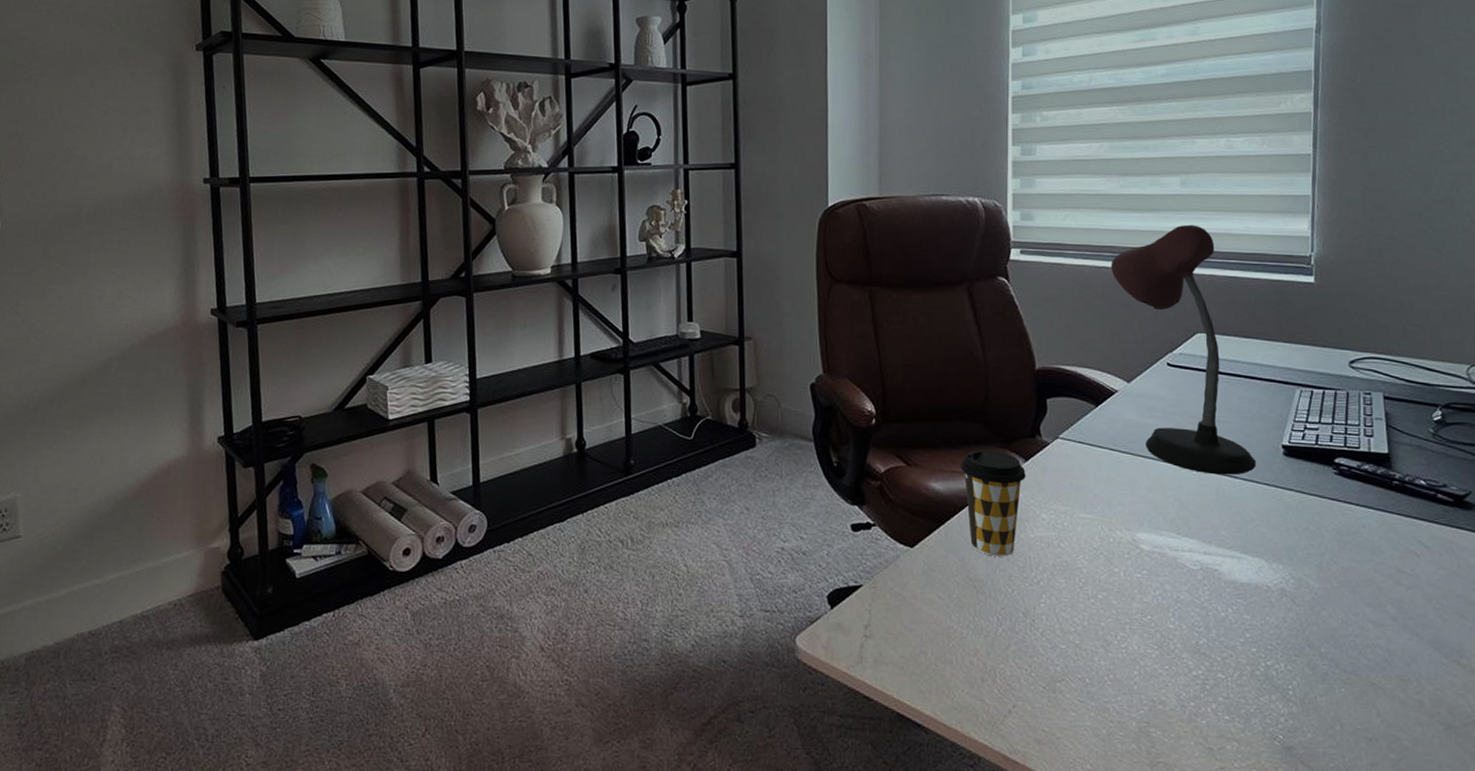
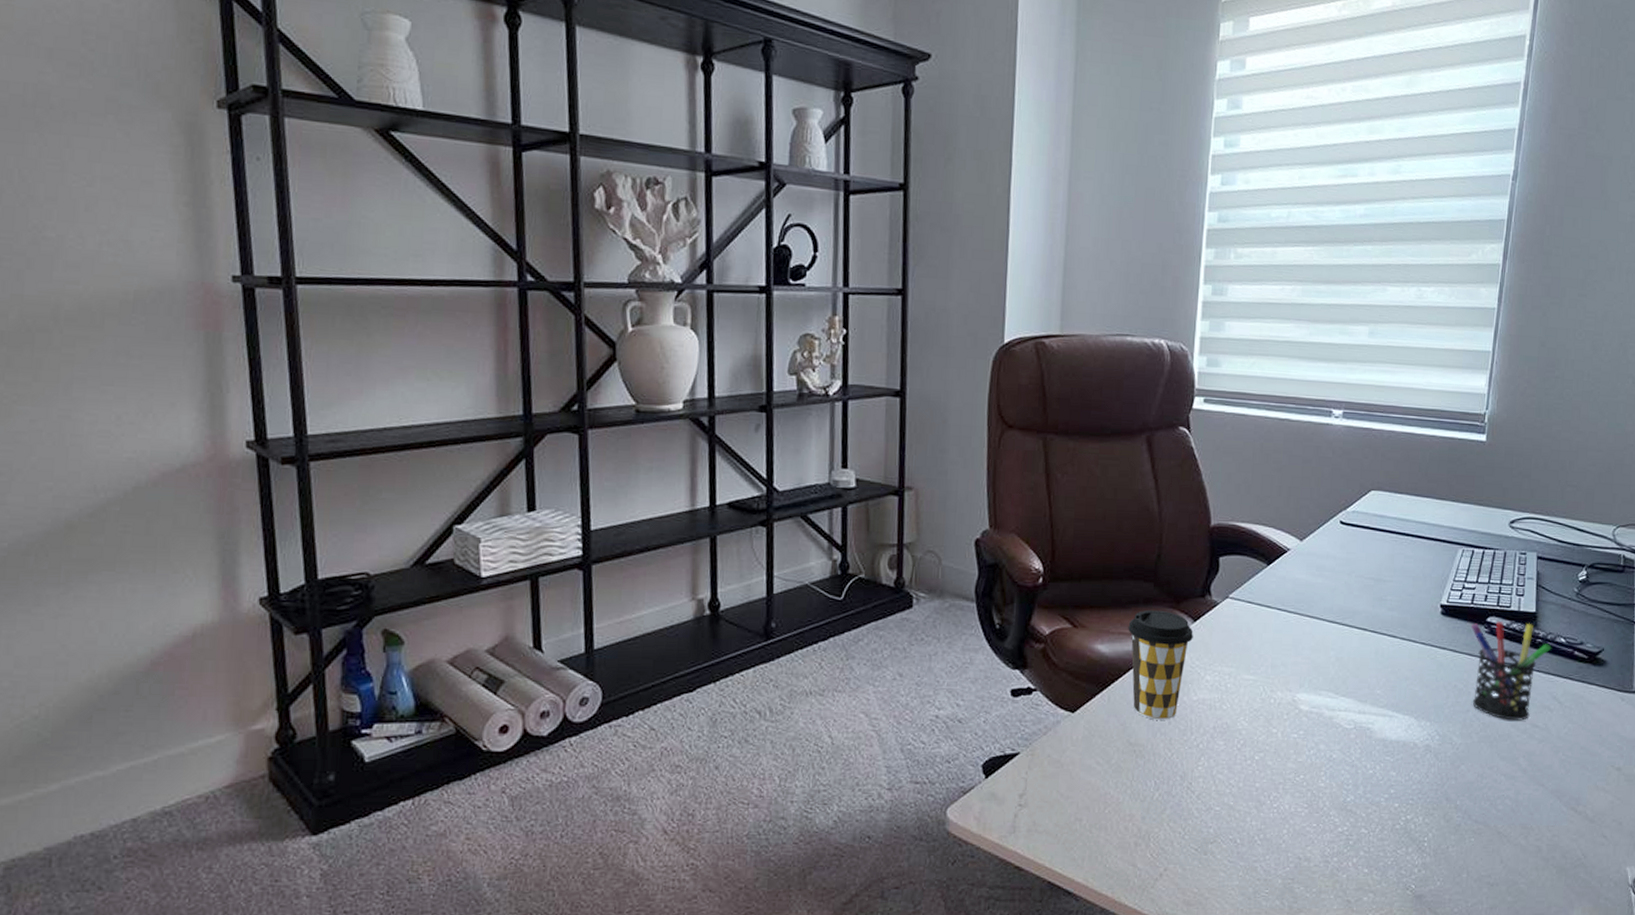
desk lamp: present [1111,224,1256,475] -> none [1293,377,1415,635]
pen holder: none [1318,461,1411,566] -> present [1471,620,1552,721]

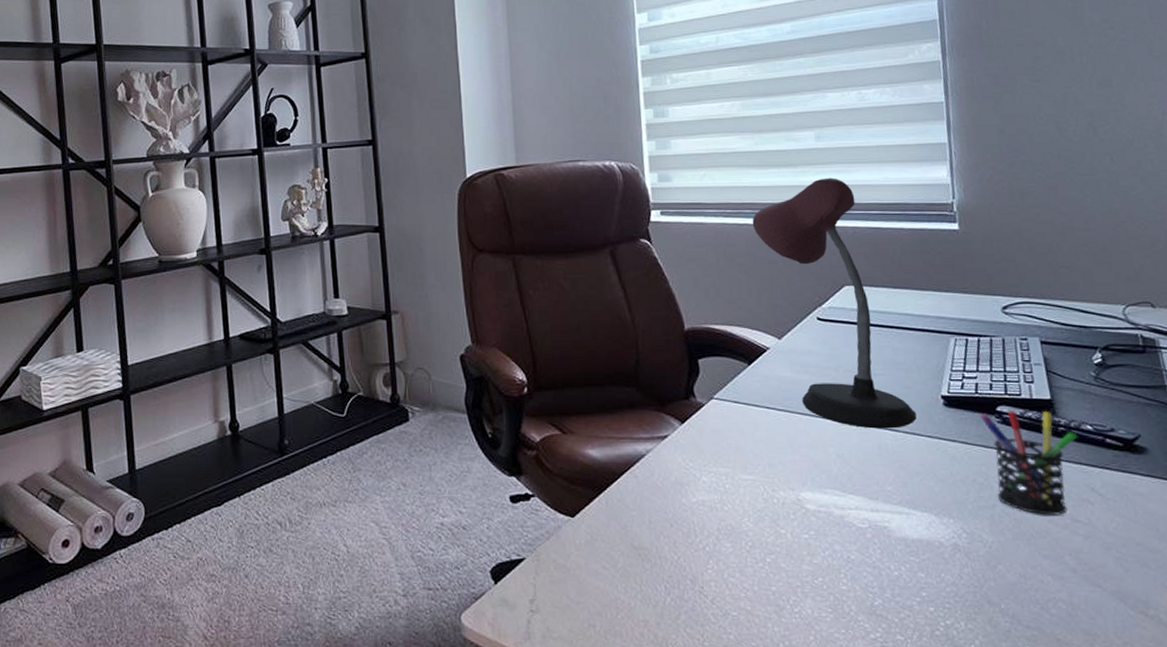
coffee cup: present [1128,609,1193,720] -> none [616,413,683,523]
desk lamp: none [1293,377,1415,635] -> present [752,178,917,429]

